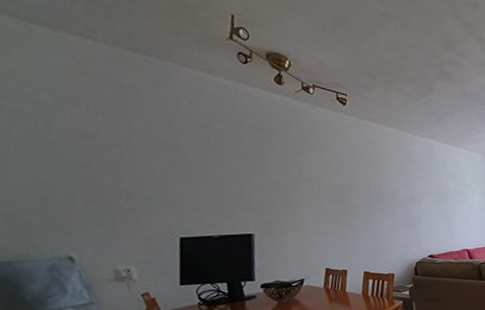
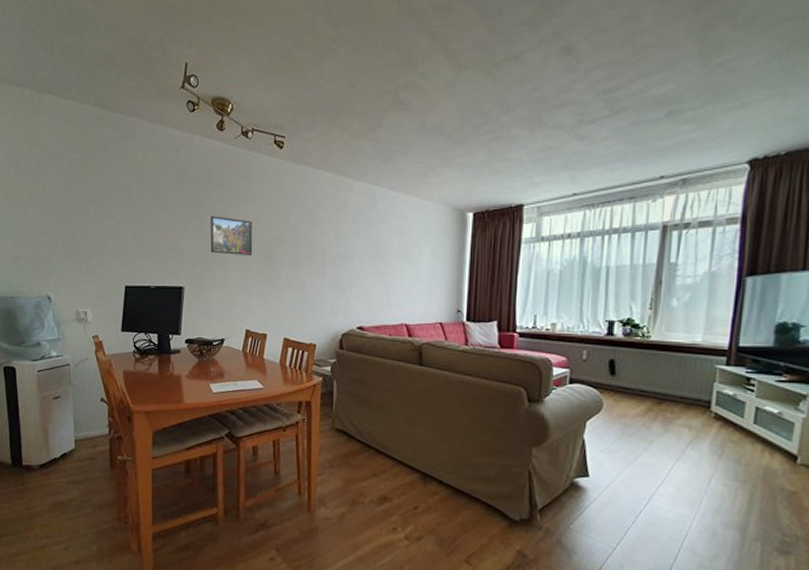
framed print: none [277,165,326,202] -> present [210,216,253,257]

